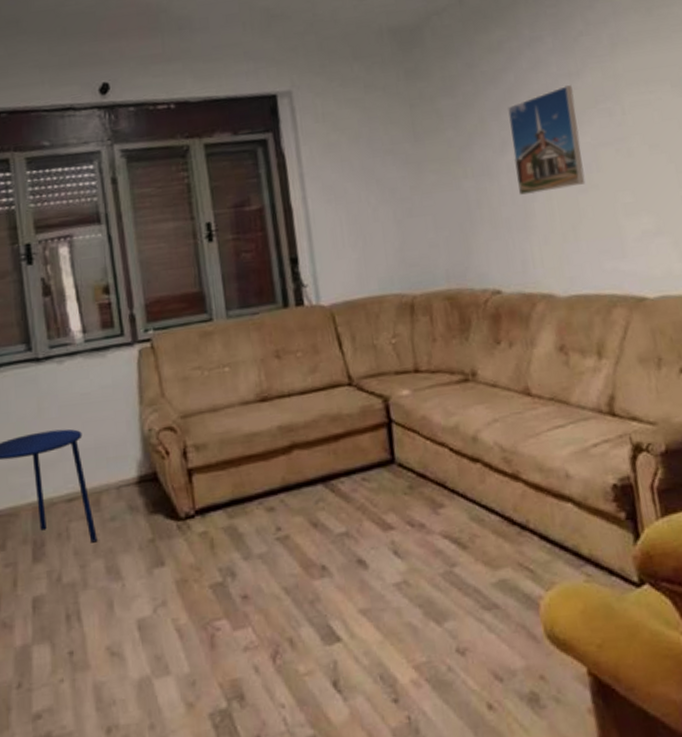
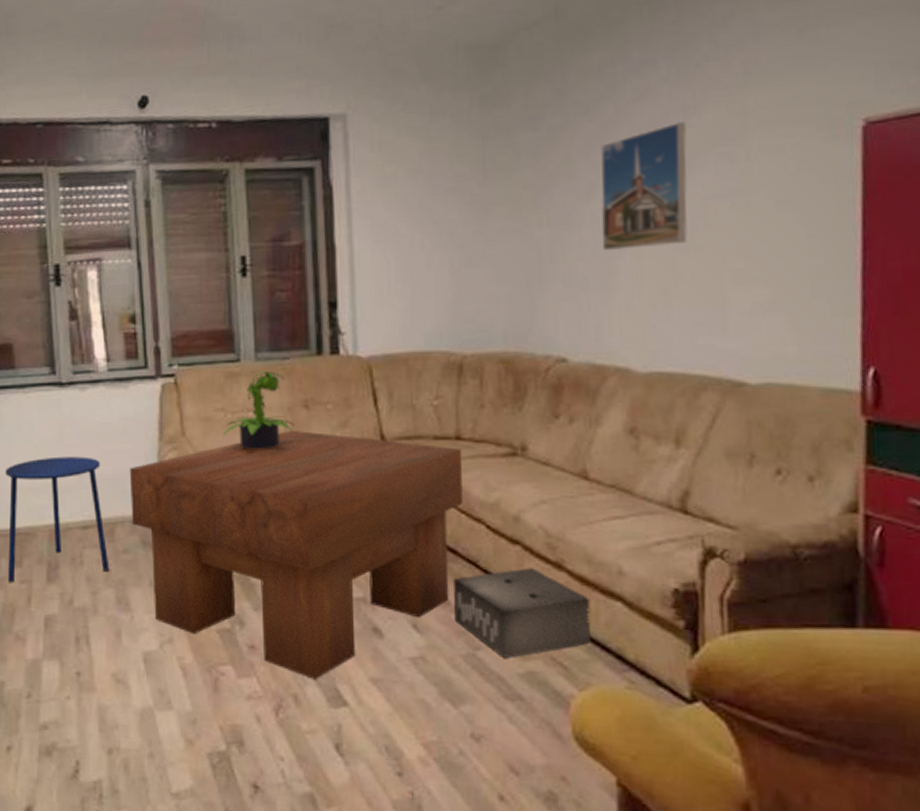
coffee table: none [111,379,427,620] -> present [129,429,463,679]
potted plant: none [202,326,268,403] -> present [223,370,295,449]
speaker: none [426,482,550,572] -> present [454,568,591,659]

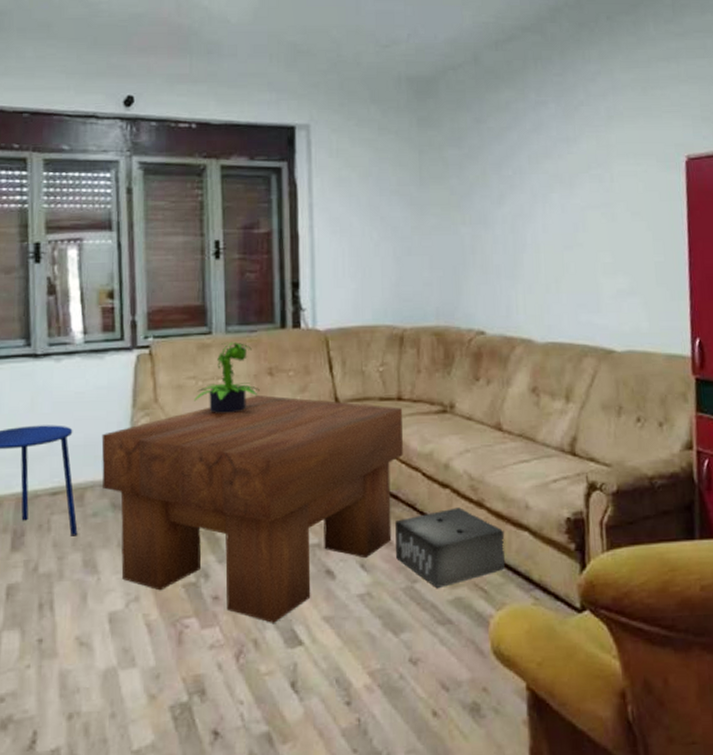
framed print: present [600,122,688,251] -> none [508,150,572,246]

